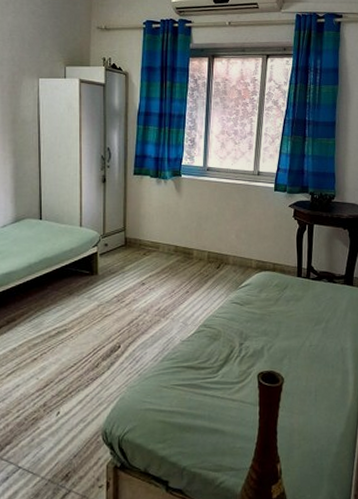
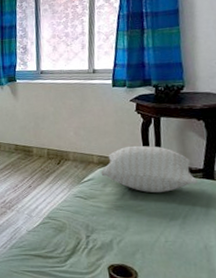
pillow: none [258,251,340,298] -> present [101,145,197,192]

